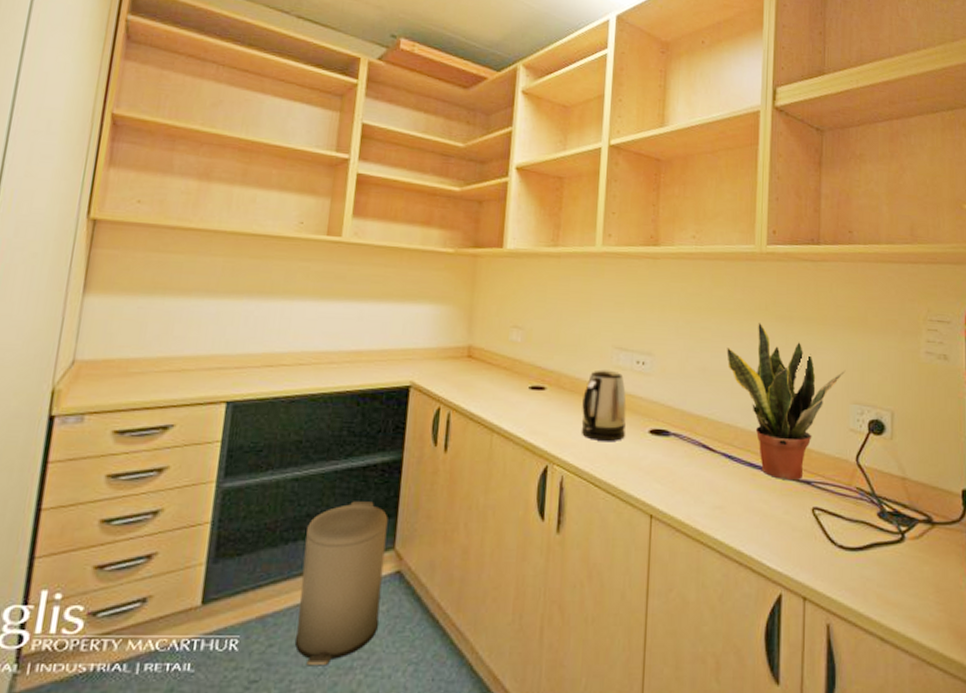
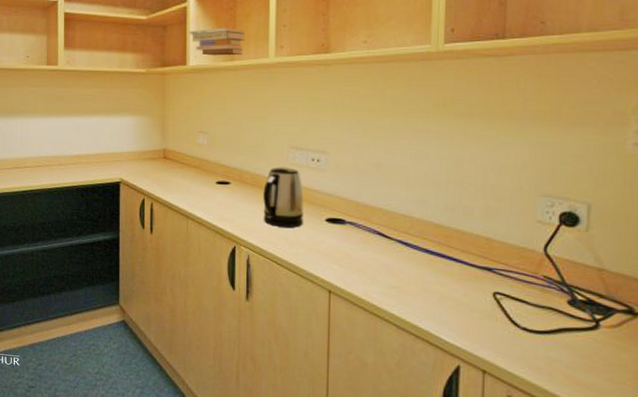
pedal bin: present [295,501,388,666] -> none [55,268,112,382]
books: none [507,208,571,241] -> present [188,27,244,56]
potted plant: present [727,323,846,481] -> none [401,120,534,267]

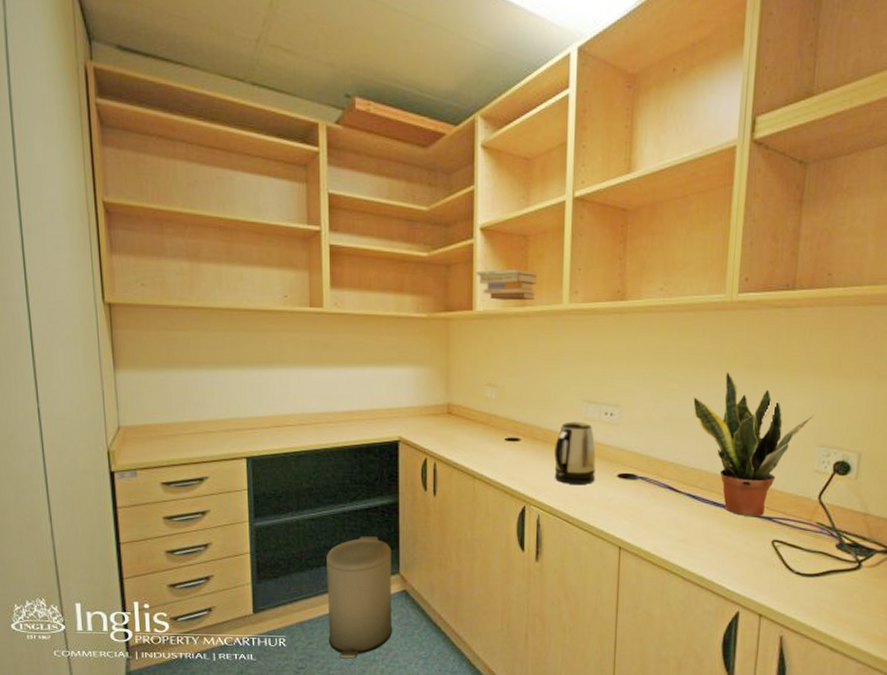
pedal bin: none [55,268,112,382] -> present [326,536,392,659]
potted plant: none [401,120,534,267] -> present [693,372,814,517]

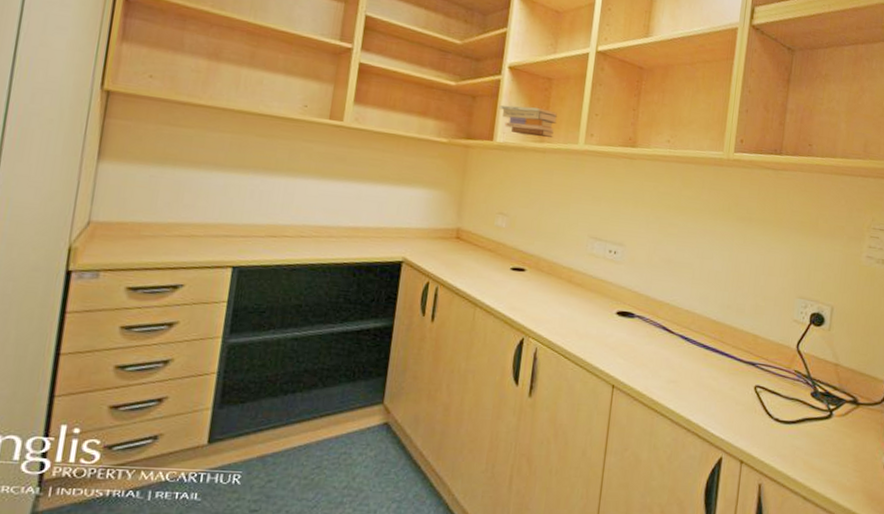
pedal bin: present [326,536,392,659] -> none [292,360,379,500]
kettle: present [554,421,596,485] -> none [555,256,598,320]
potted plant: present [693,372,814,517] -> none [690,222,795,362]

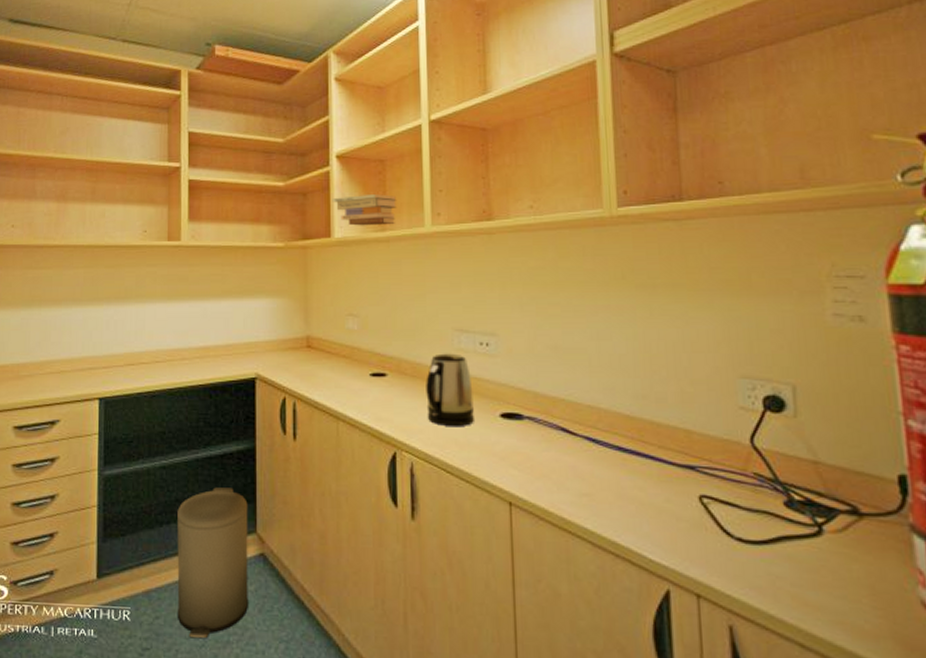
pedal bin: none [292,360,379,500] -> present [177,487,248,639]
kettle: none [555,256,598,320] -> present [426,353,474,426]

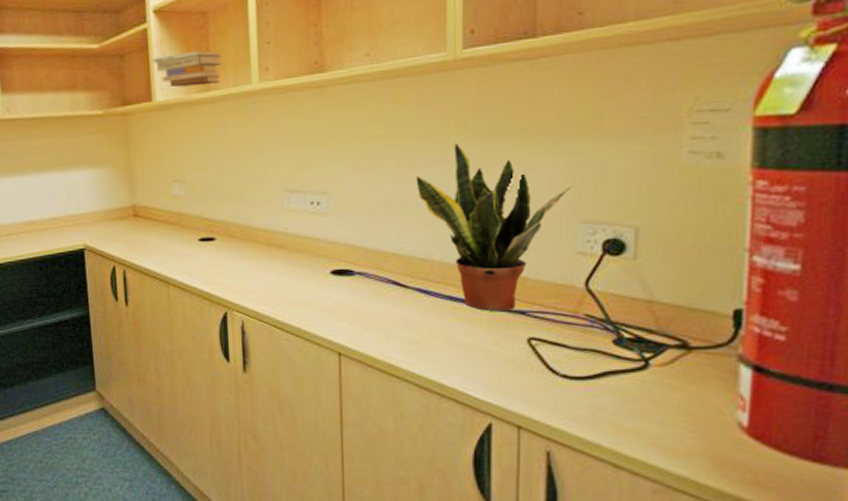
pedal bin: present [177,487,248,639] -> none [19,352,93,481]
kettle: present [426,353,474,426] -> none [255,214,304,285]
potted plant: none [580,294,728,466] -> present [416,143,572,312]

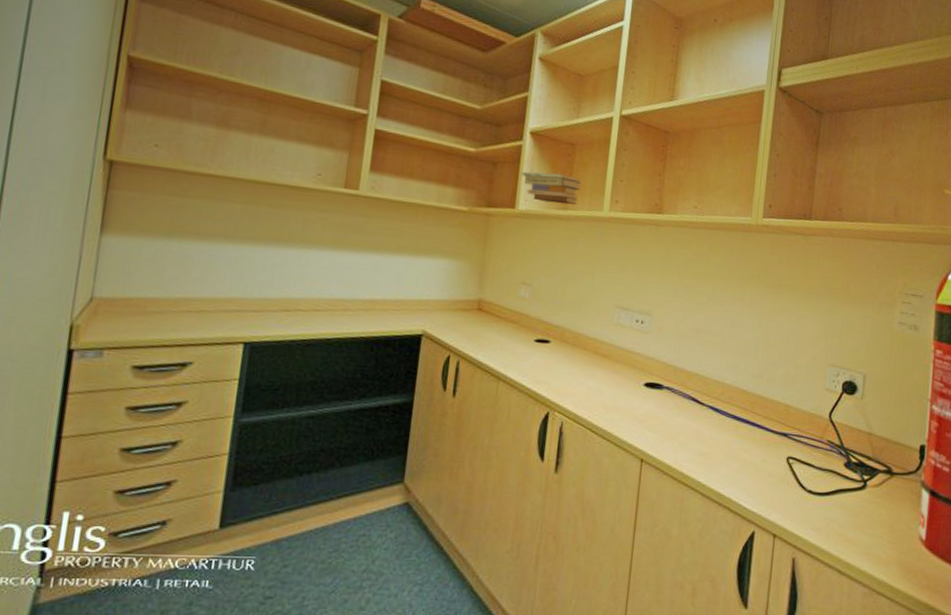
potted plant: present [416,143,572,312] -> none [719,290,826,433]

